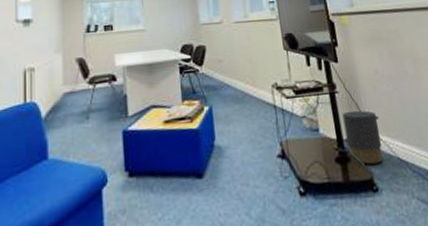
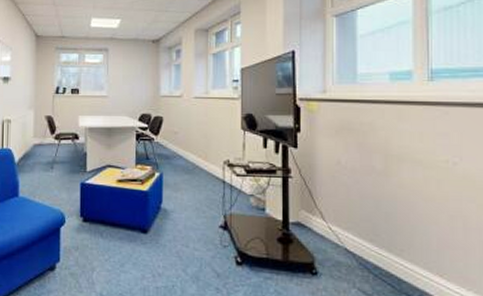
trash can: present [342,110,384,165] -> none [293,196,332,250]

